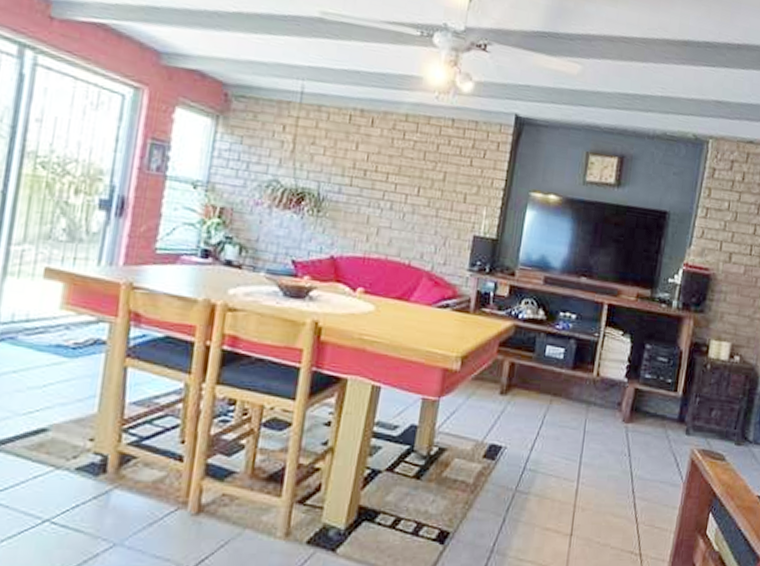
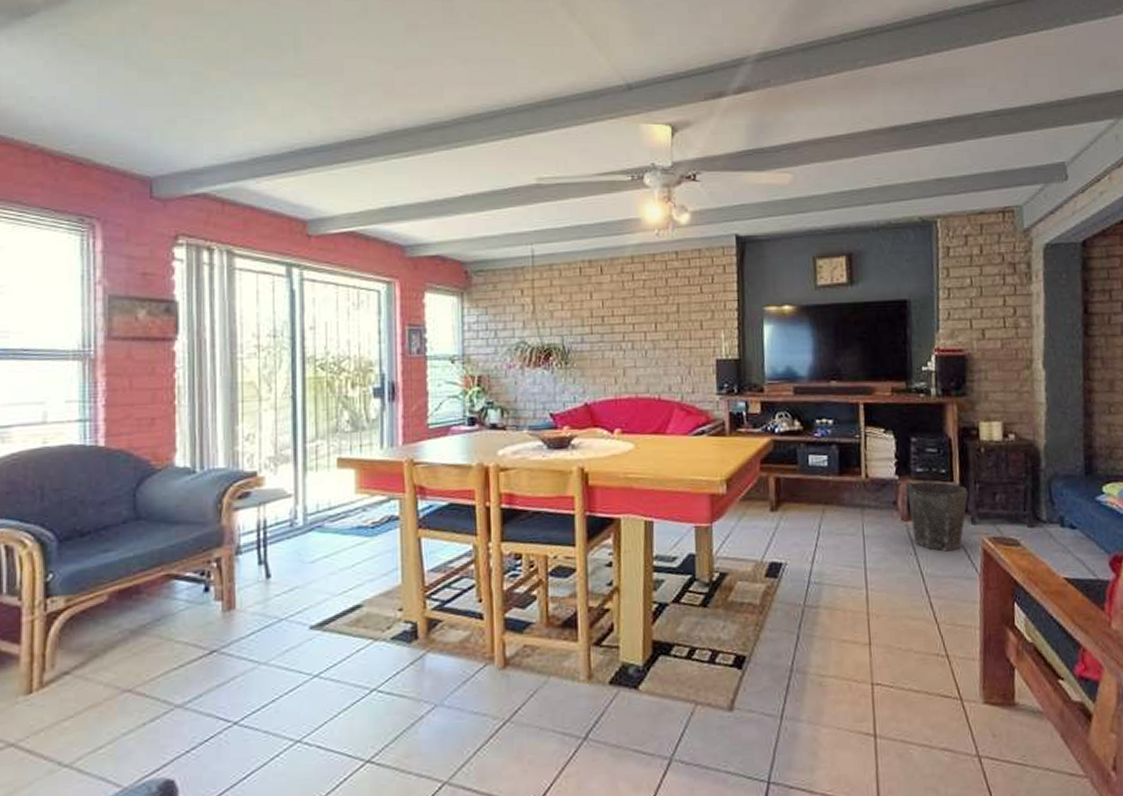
waste bin: none [631,387,688,457] -> present [906,481,968,552]

